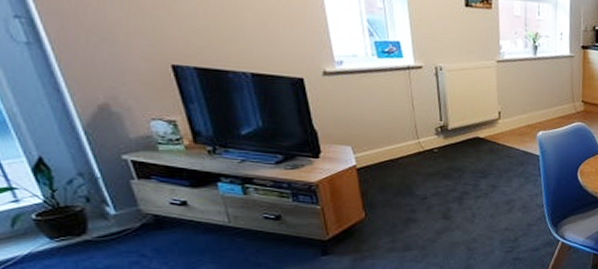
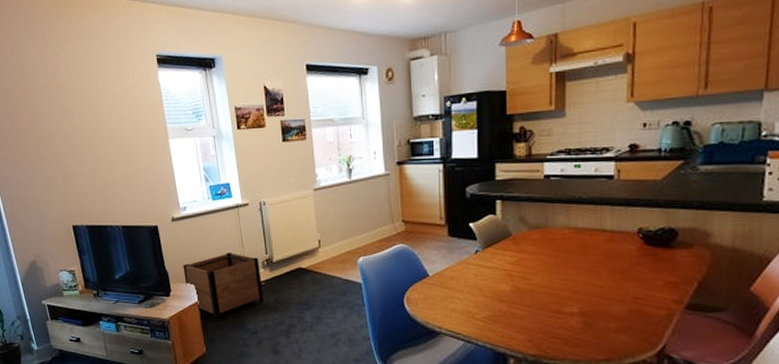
planter: none [337,116,435,185] -> present [183,252,263,320]

